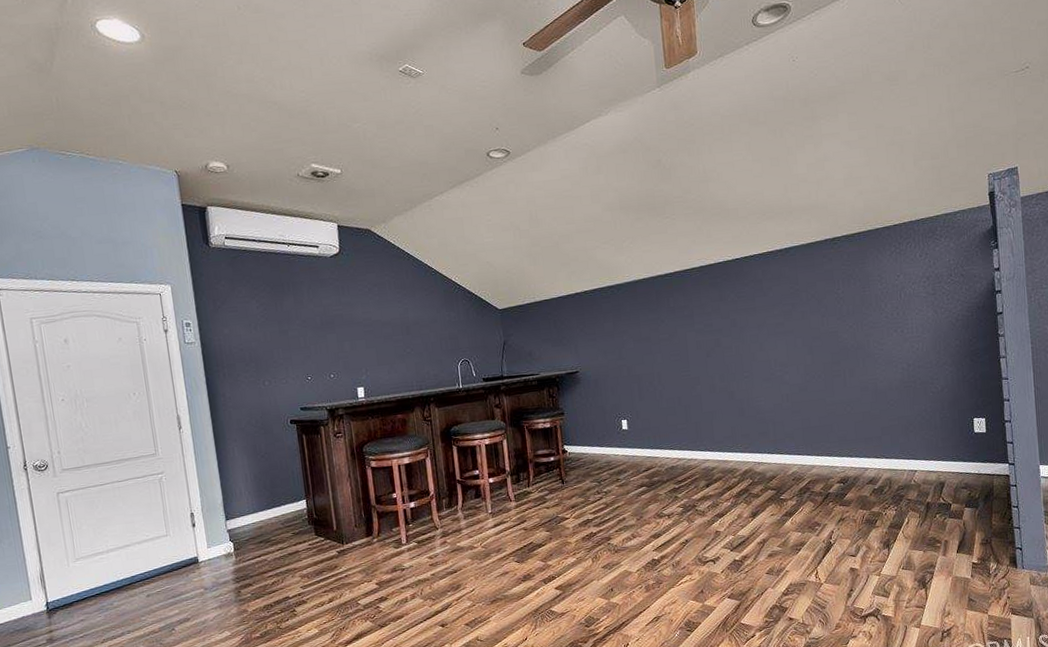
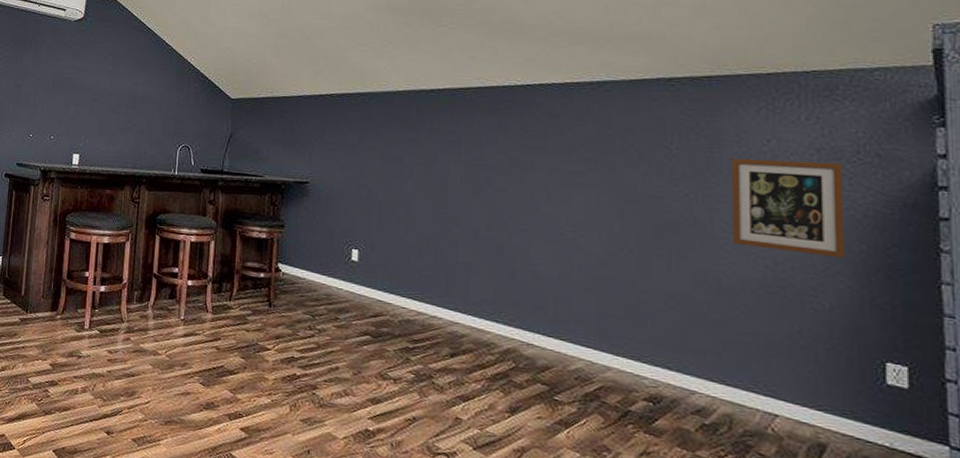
wall art: none [877,284,948,357] -> present [731,158,846,259]

